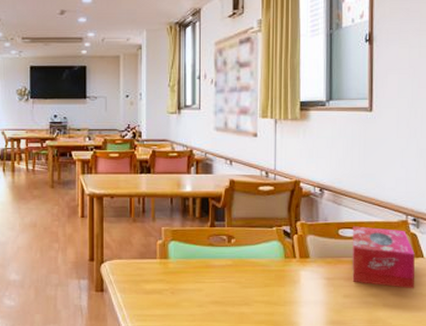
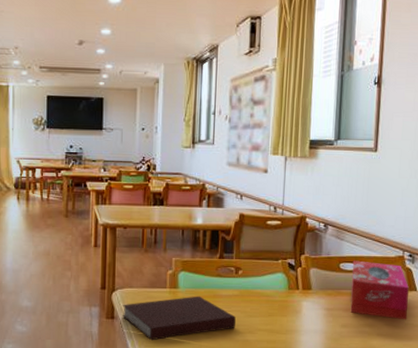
notebook: none [112,266,230,314] -> present [123,296,236,341]

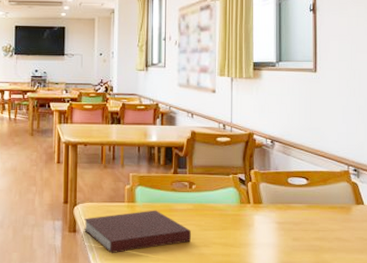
tissue box: present [350,260,409,320] -> none [300,175,357,234]

